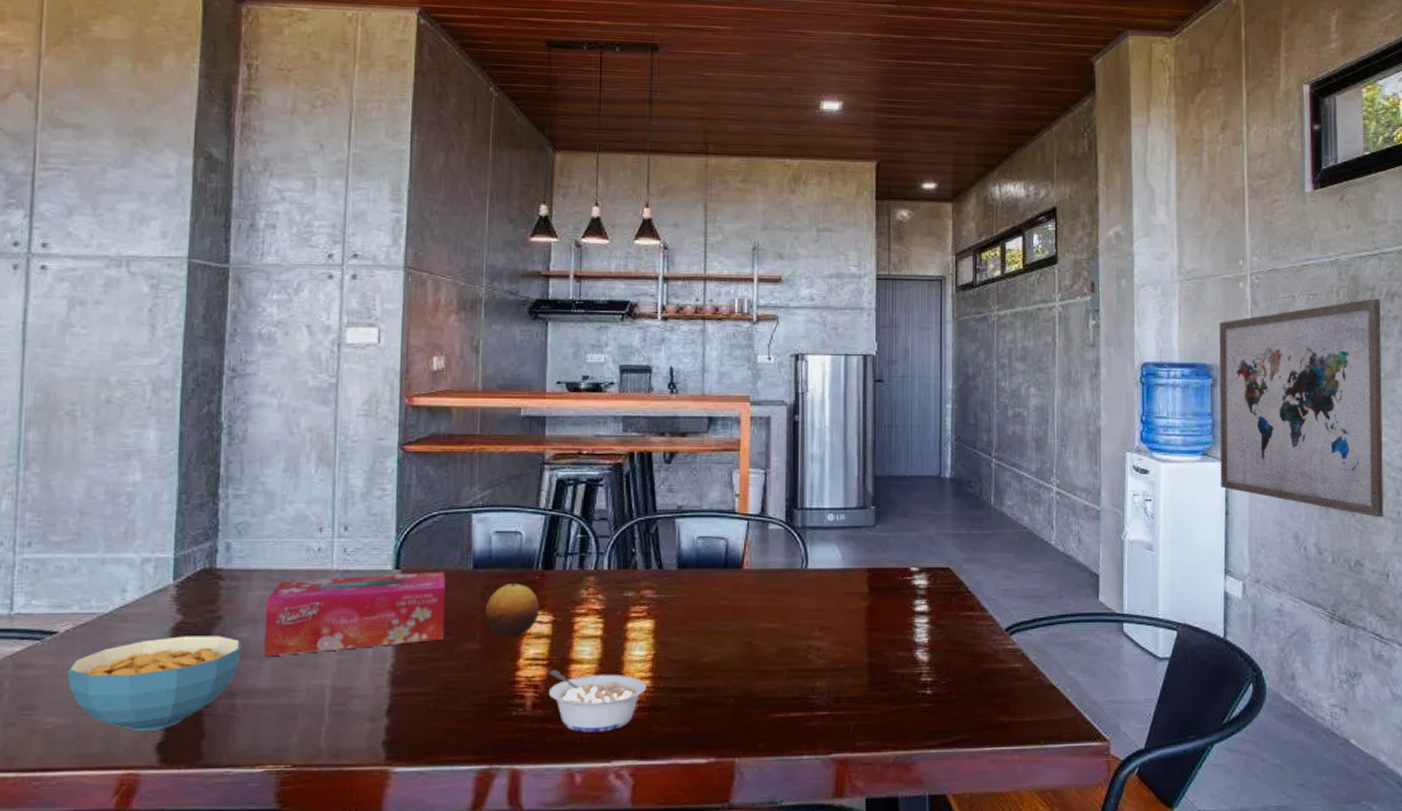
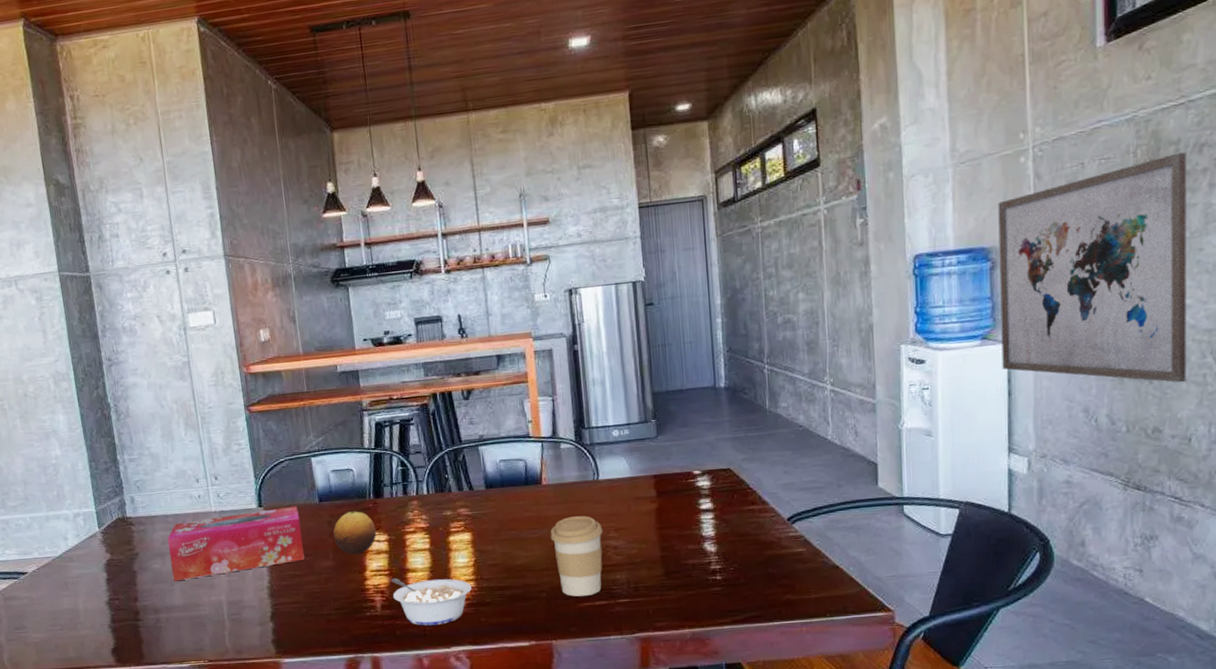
cereal bowl: present [67,635,242,731] -> none [40,567,157,641]
coffee cup: none [746,609,806,705] -> present [550,516,603,597]

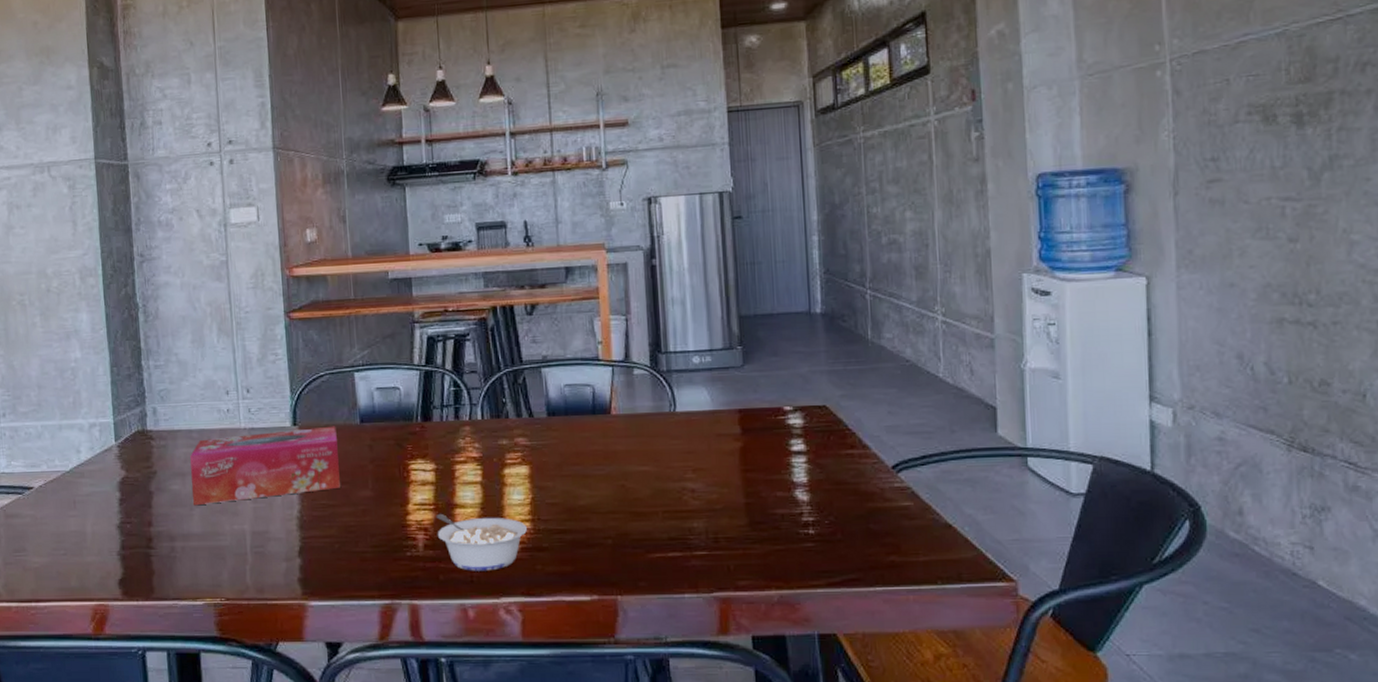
fruit: present [333,511,377,555] -> none [373,435,423,485]
coffee cup: present [550,516,603,597] -> none [618,452,679,546]
wall art: present [998,151,1186,383] -> none [1132,70,1357,330]

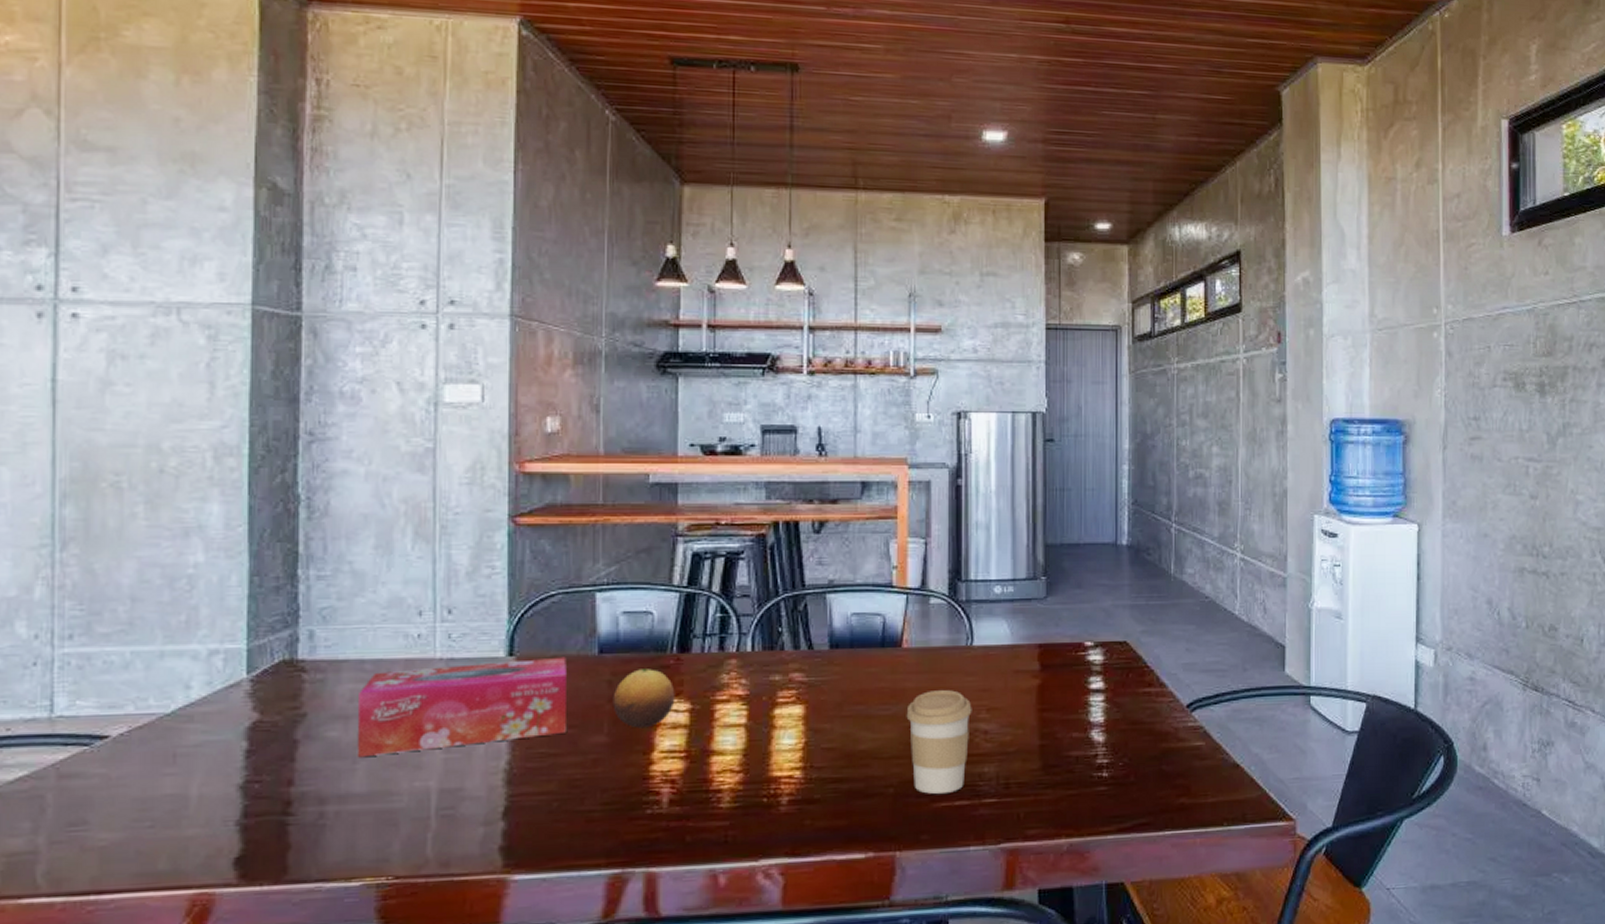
fruit: none [373,435,423,485] -> present [613,669,675,729]
legume: present [436,513,527,571] -> none [686,761,796,830]
coffee cup: none [618,452,679,546] -> present [906,690,972,794]

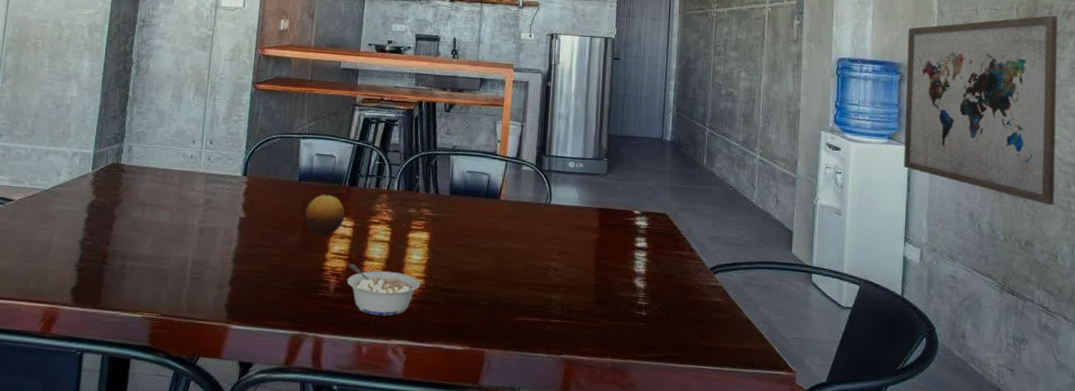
tissue box: present [358,657,566,758] -> none [148,177,278,233]
legume: none [686,761,796,830] -> present [346,263,420,316]
coffee cup: present [906,690,972,794] -> none [499,233,547,311]
wall art: none [1412,349,1579,580] -> present [903,15,1058,206]

